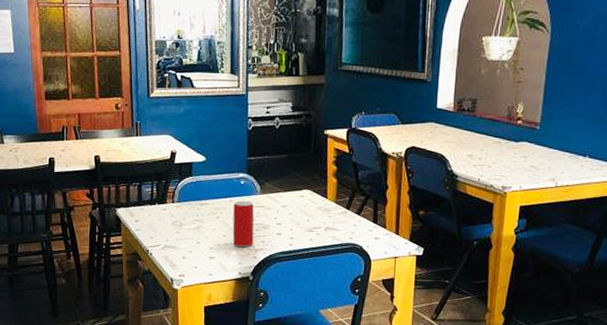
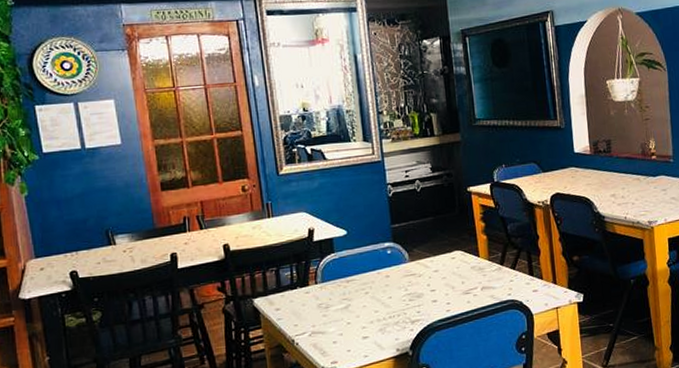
beverage can: present [232,200,254,248] -> none [382,270,409,322]

